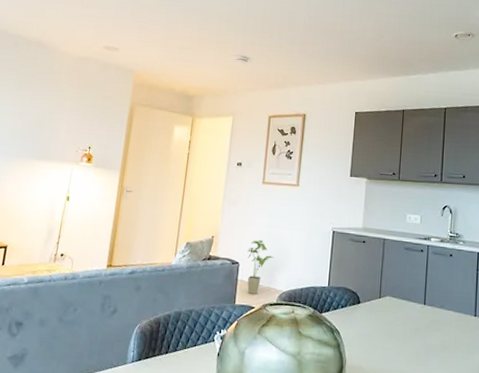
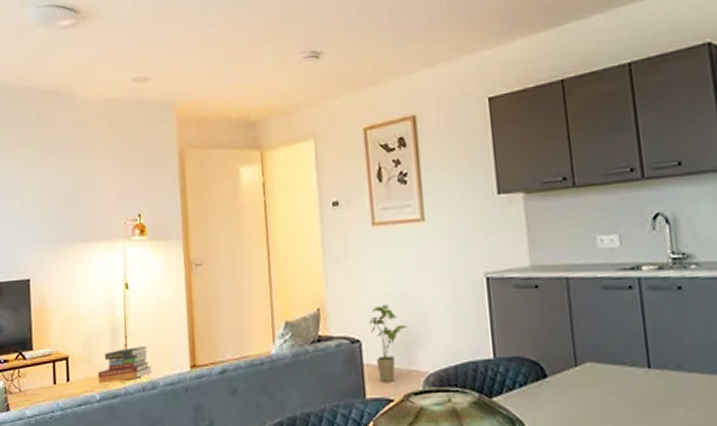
books: none [29,245,76,271] -> present [97,347,152,384]

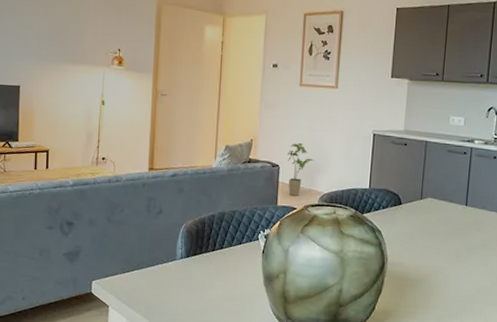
books: present [97,347,152,384] -> none [72,149,118,174]

